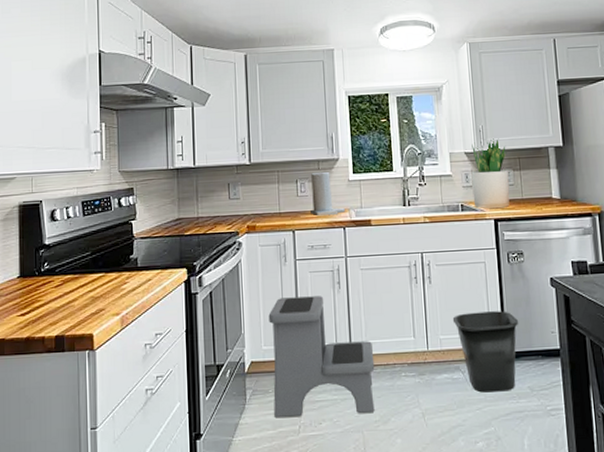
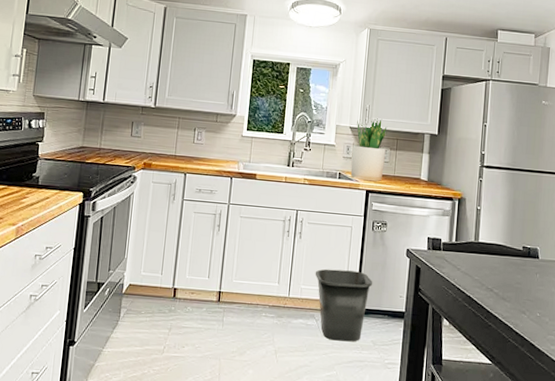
step stool: present [268,296,375,417] -> none [143,231,241,344]
paper towel: present [310,171,345,216] -> none [203,123,235,166]

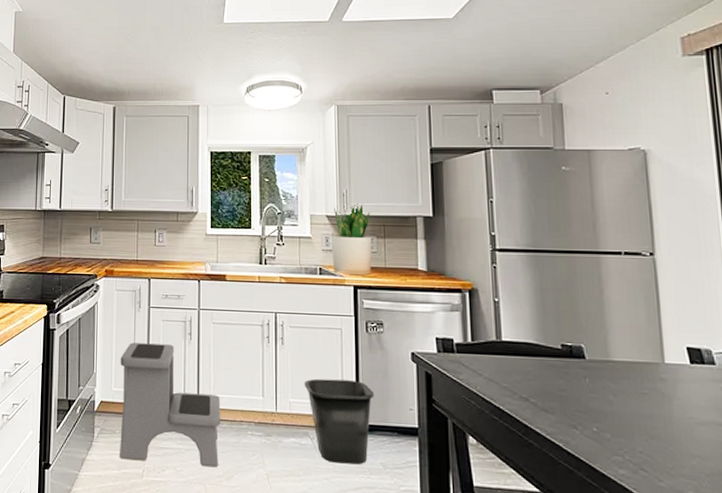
step stool: none [143,231,241,344] -> present [120,342,221,467]

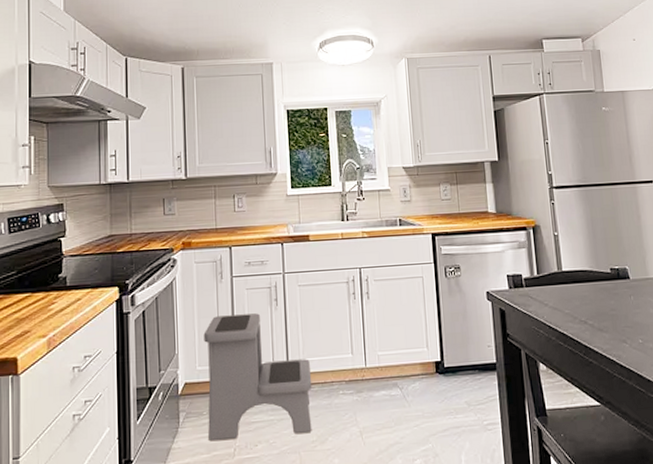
waste bin: present [304,378,375,464] -> none [390,325,456,409]
planter: present [332,203,372,276] -> none [409,153,447,224]

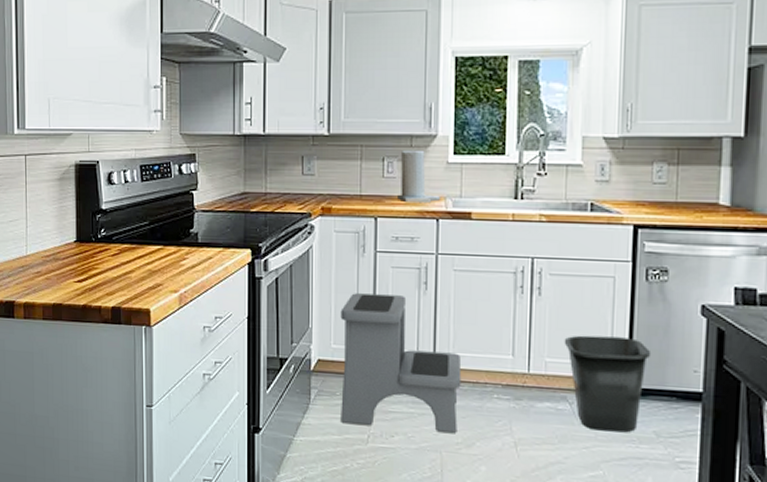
paper towel: none [248,186,283,232] -> present [398,149,440,204]
waste bin: none [390,325,456,409] -> present [564,335,652,432]

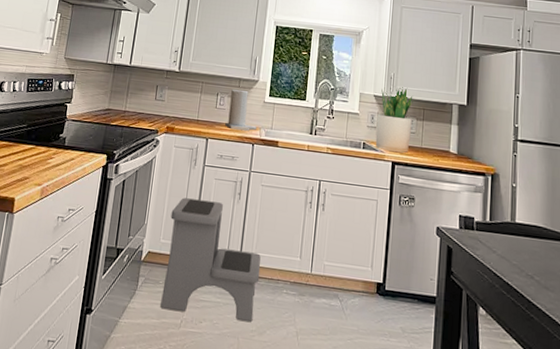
waste bin: present [564,335,652,432] -> none [338,244,401,327]
planter: none [608,121,664,212] -> present [375,87,414,153]

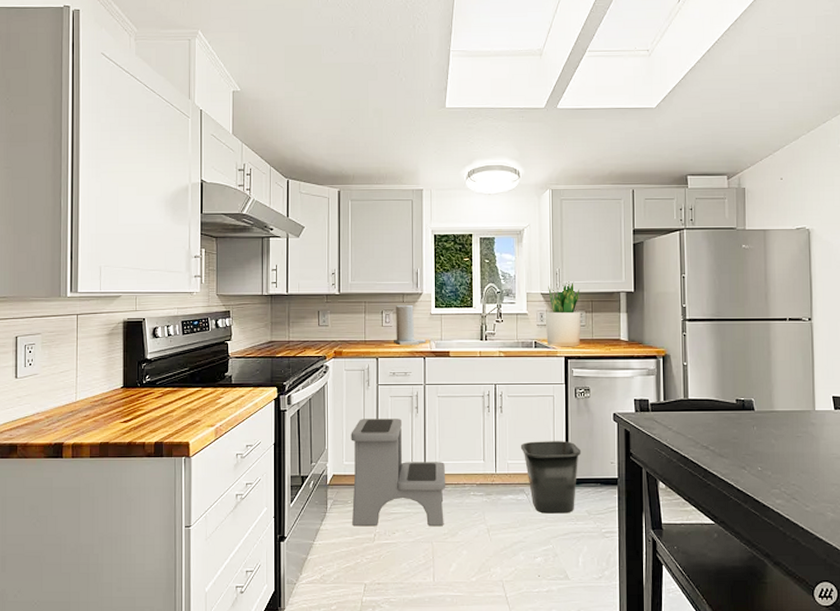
waste bin: none [338,244,401,327] -> present [520,441,582,514]

